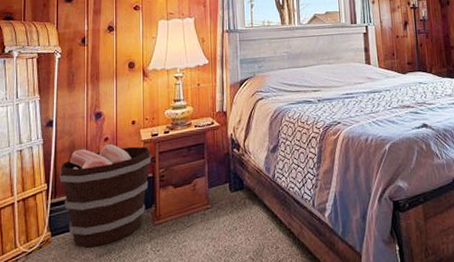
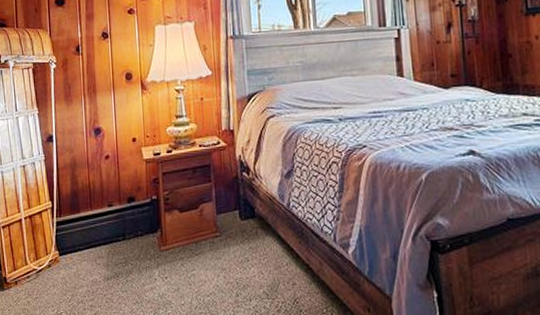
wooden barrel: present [59,143,152,248] -> none [63,162,155,269]

